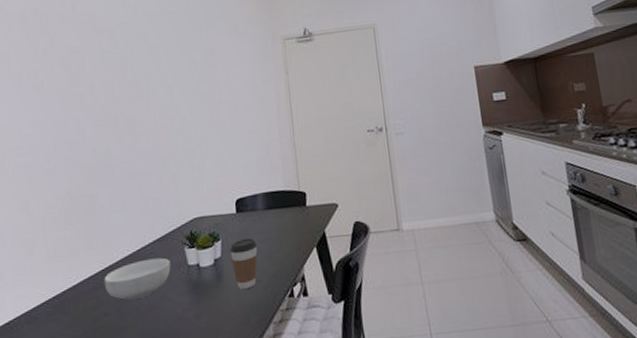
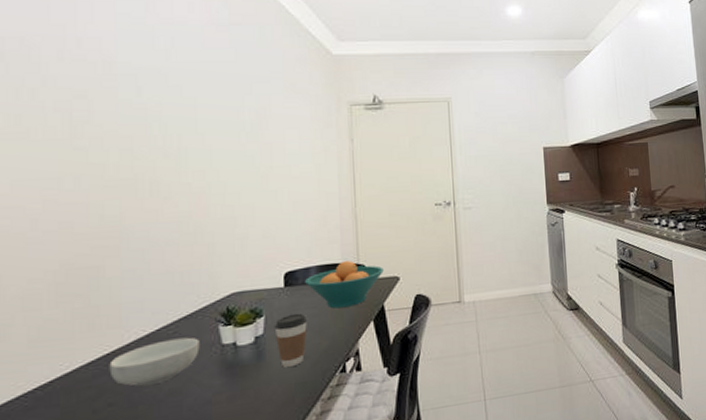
fruit bowl: none [253,188,323,235] -> present [305,261,384,309]

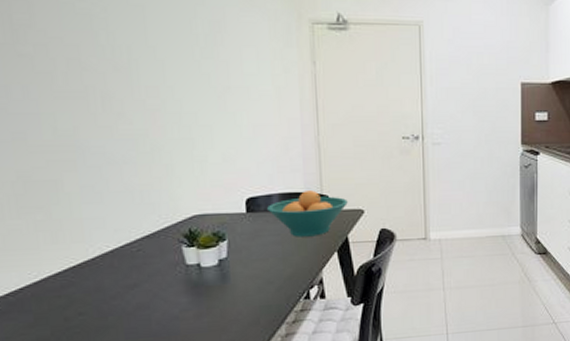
cereal bowl: present [109,337,200,387] -> none [76,255,165,300]
coffee cup: present [274,313,307,367] -> none [237,239,271,290]

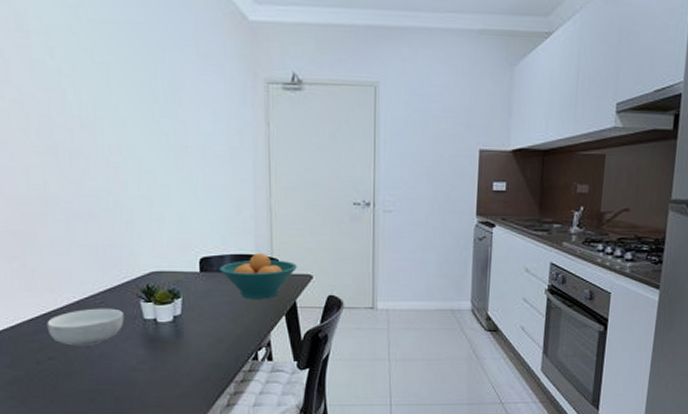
cereal bowl: none [76,255,165,300] -> present [46,308,124,347]

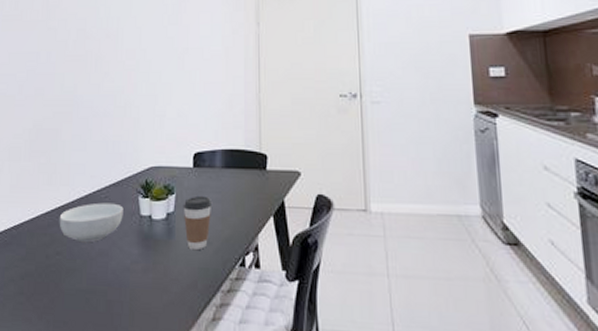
coffee cup: none [191,299,222,347] -> present [183,195,211,250]
fruit bowl: present [220,253,297,299] -> none [211,148,285,197]

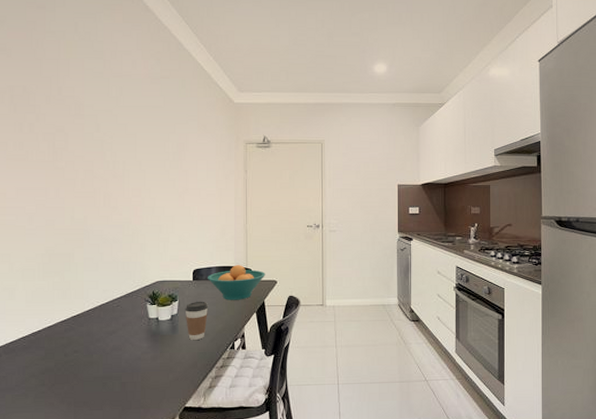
cereal bowl: present [59,202,124,243] -> none [75,310,134,342]
fruit bowl: none [211,148,285,197] -> present [208,265,265,300]

